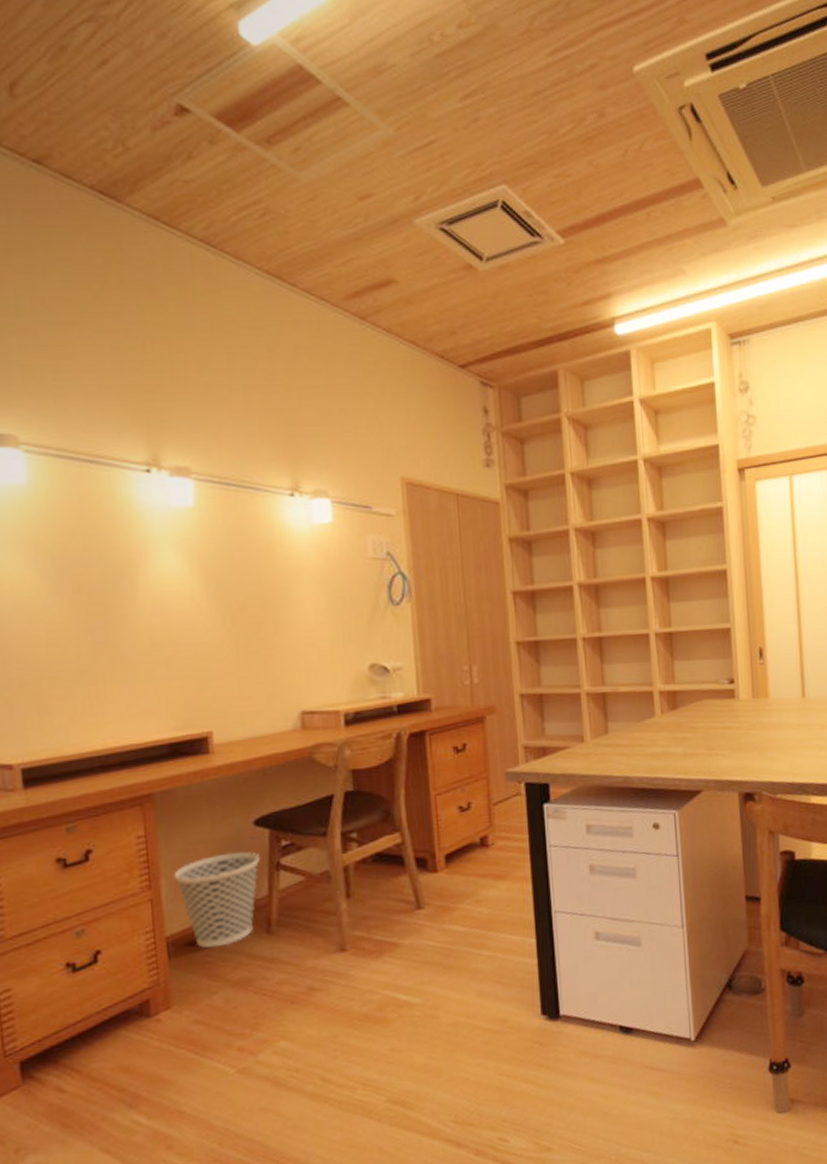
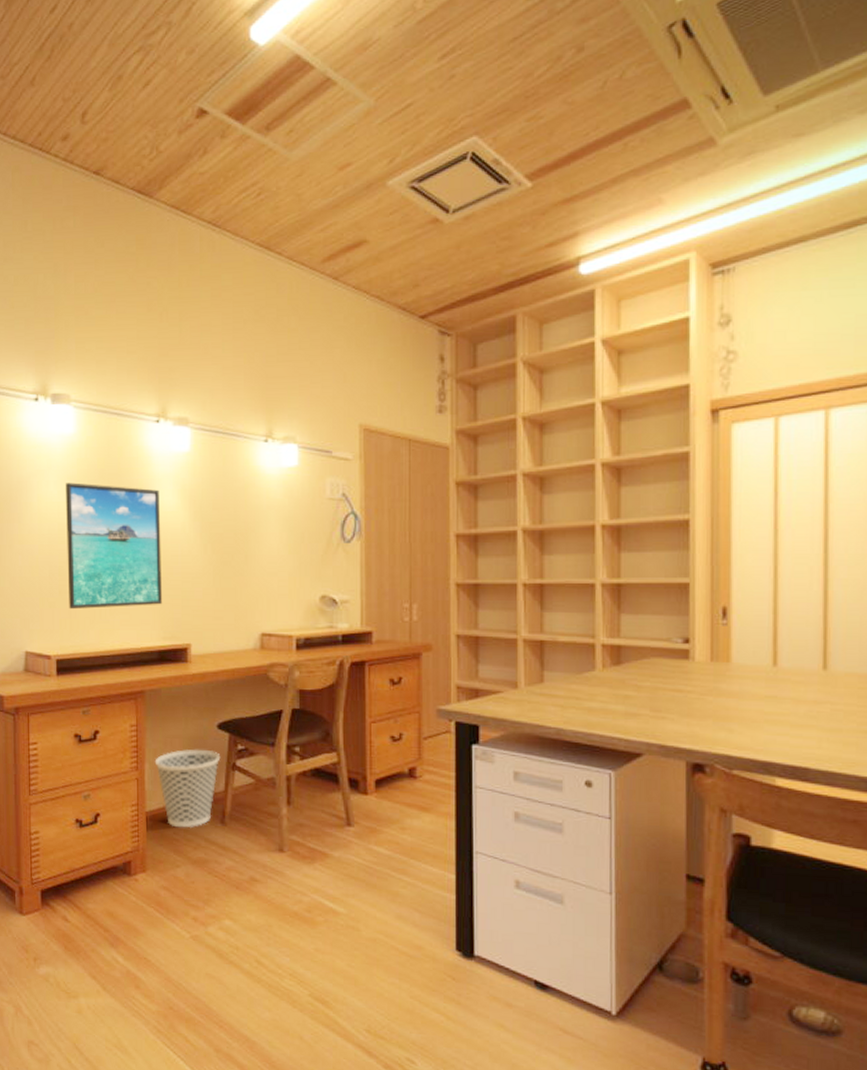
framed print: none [18,546,170,705] -> present [65,482,162,610]

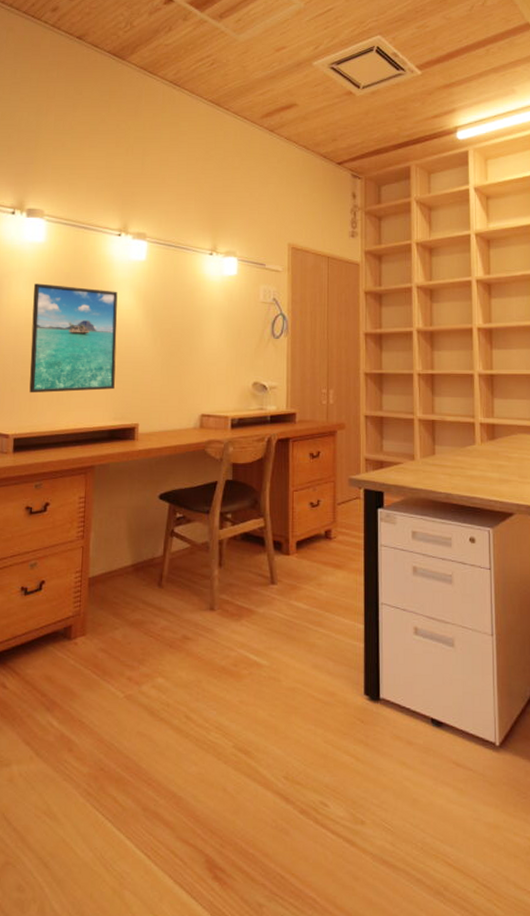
wastebasket: present [154,749,221,828] -> none [100,518,161,592]

